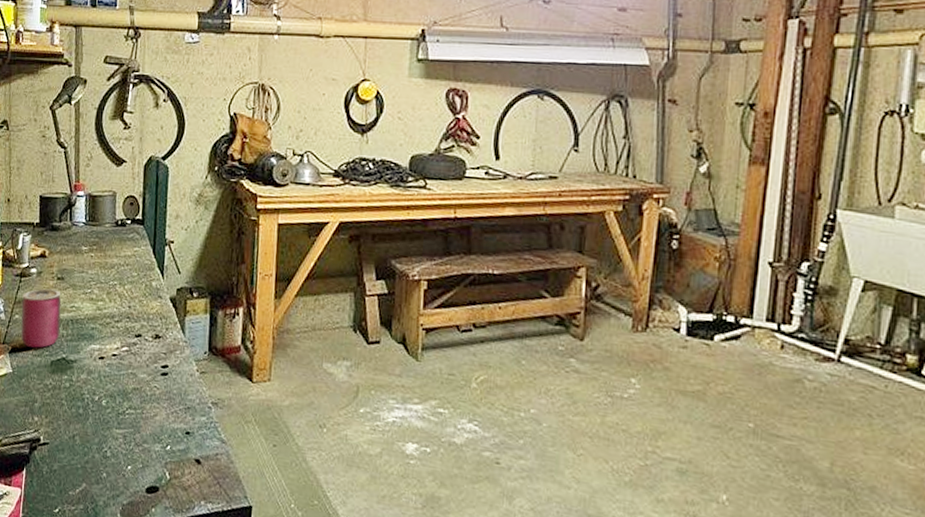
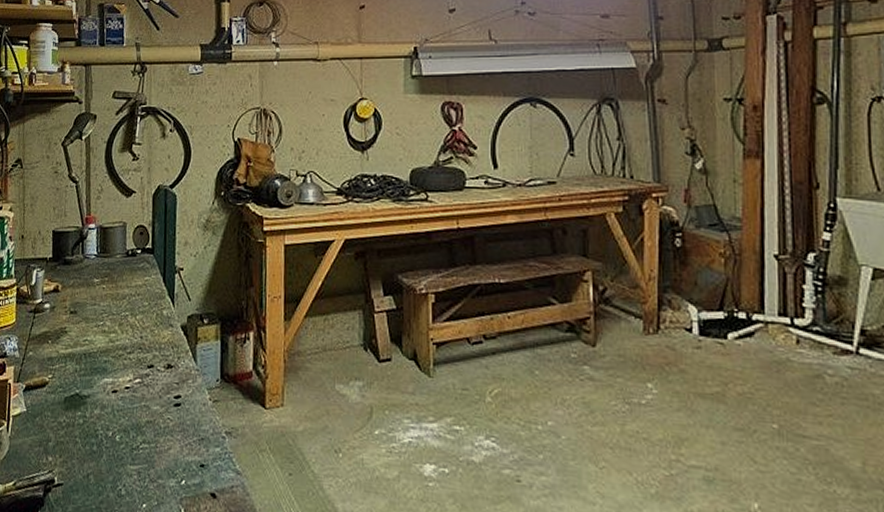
can: present [20,289,62,348] -> none [34,323,75,385]

